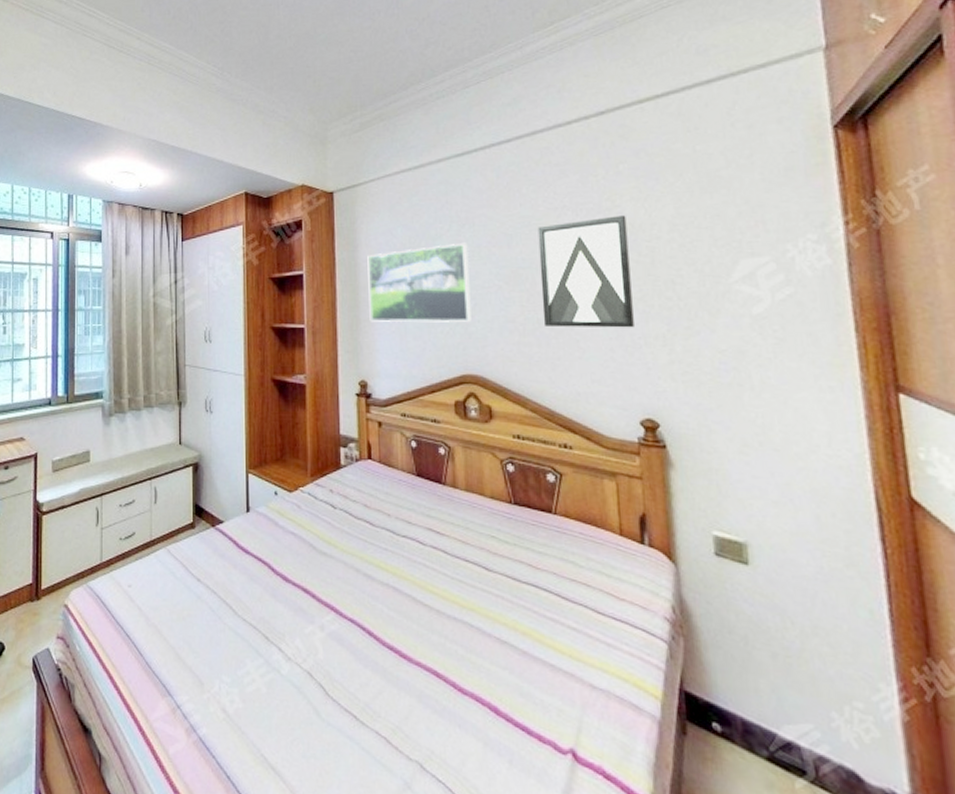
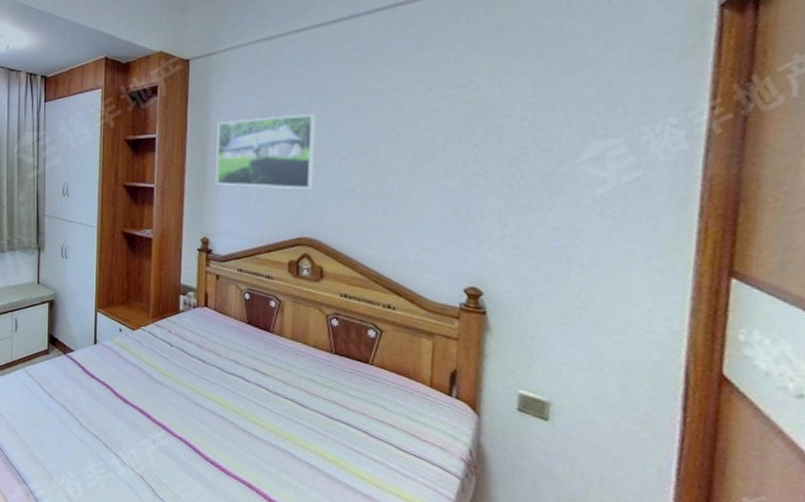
wall art: present [537,215,634,328] -> none [382,92,480,202]

